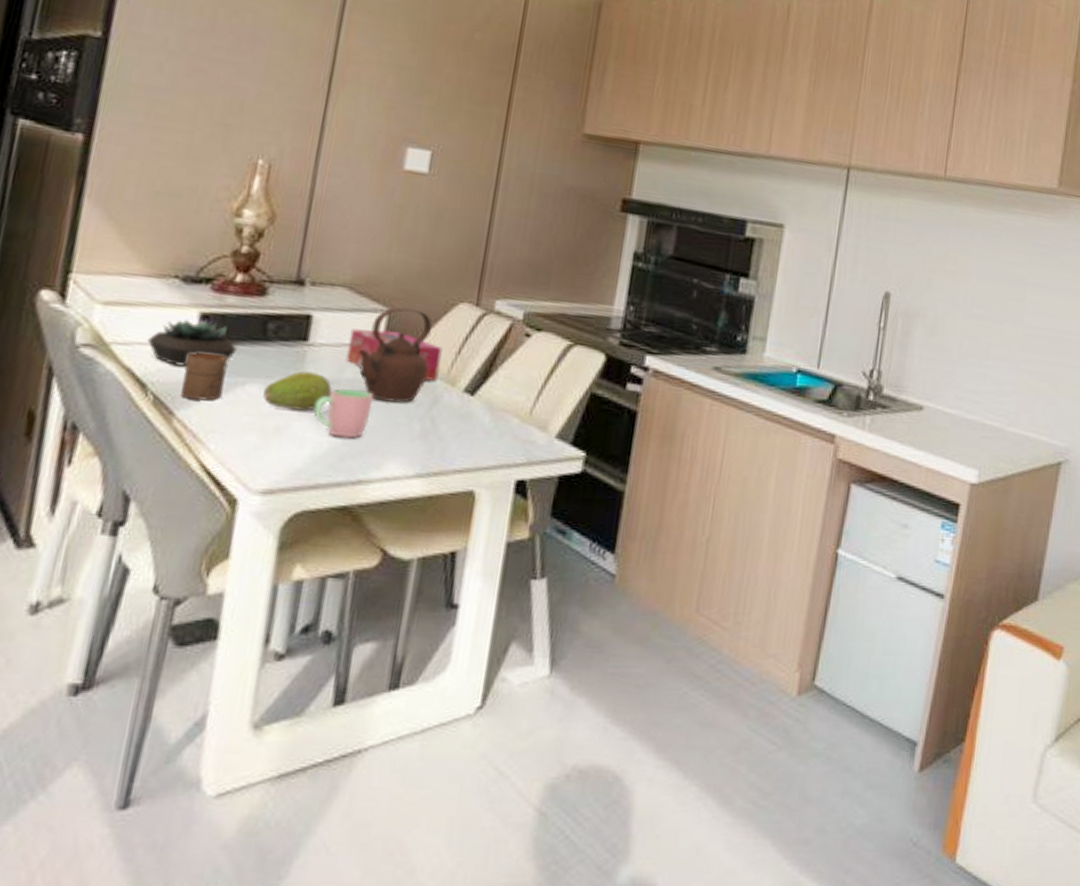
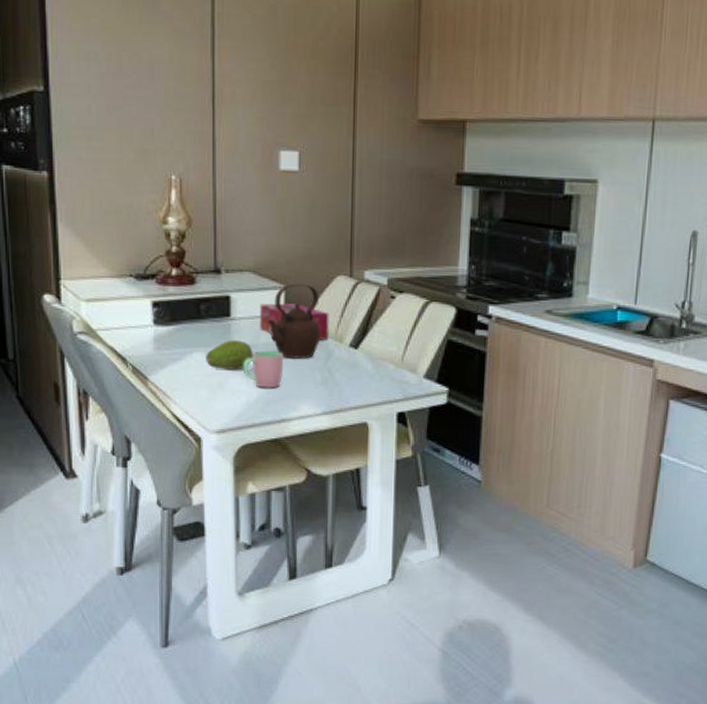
succulent plant: present [147,320,238,367] -> none [120,308,182,343]
cup: present [181,352,228,401] -> none [149,331,177,367]

